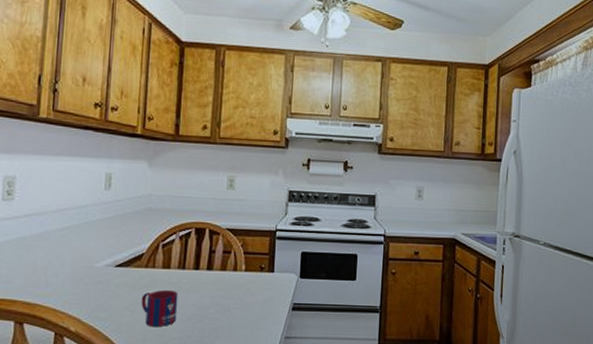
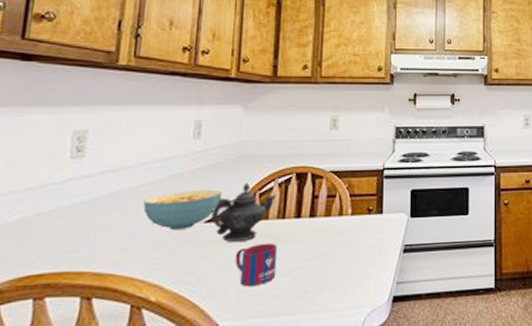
cereal bowl: none [63,236,130,271] -> present [143,189,223,230]
teapot: none [120,233,177,286] -> present [211,182,276,242]

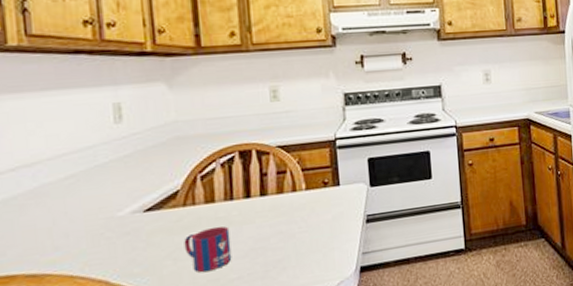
cereal bowl: present [143,189,223,230] -> none [69,176,159,223]
teapot: present [211,182,276,242] -> none [149,165,220,230]

